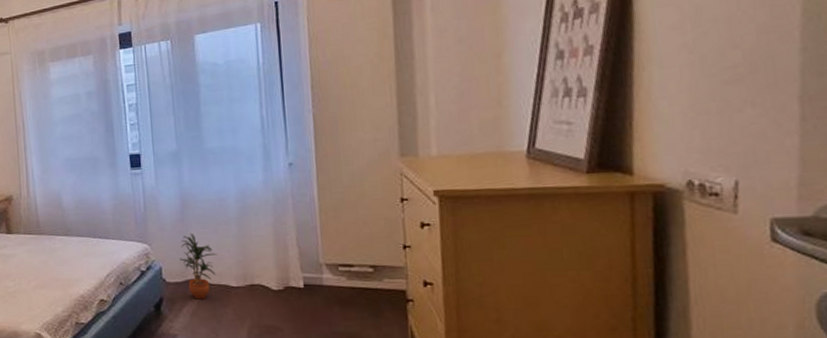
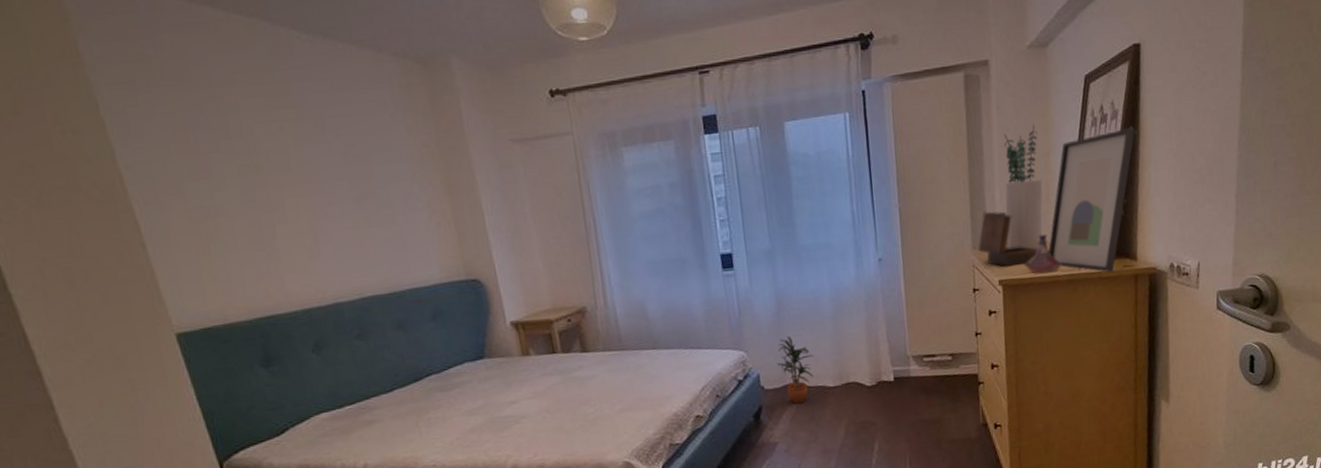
jewelry box: none [406,117,487,177] -> present [977,211,1039,267]
vase: none [440,23,493,158] -> present [1003,123,1043,249]
perfume bottle: none [466,141,520,187] -> present [1023,233,1062,275]
picture frame: none [501,20,630,188] -> present [1048,126,1138,273]

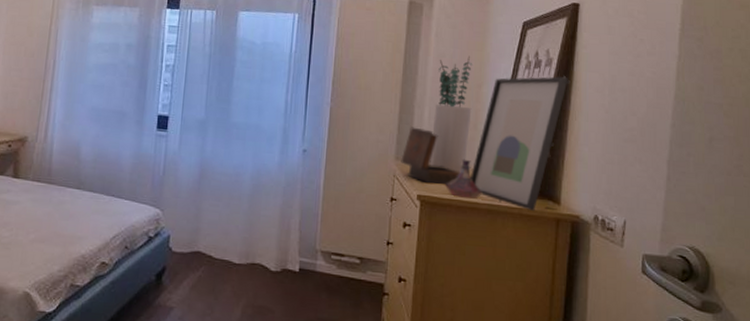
potted plant: present [777,335,814,404] -> none [188,203,226,273]

